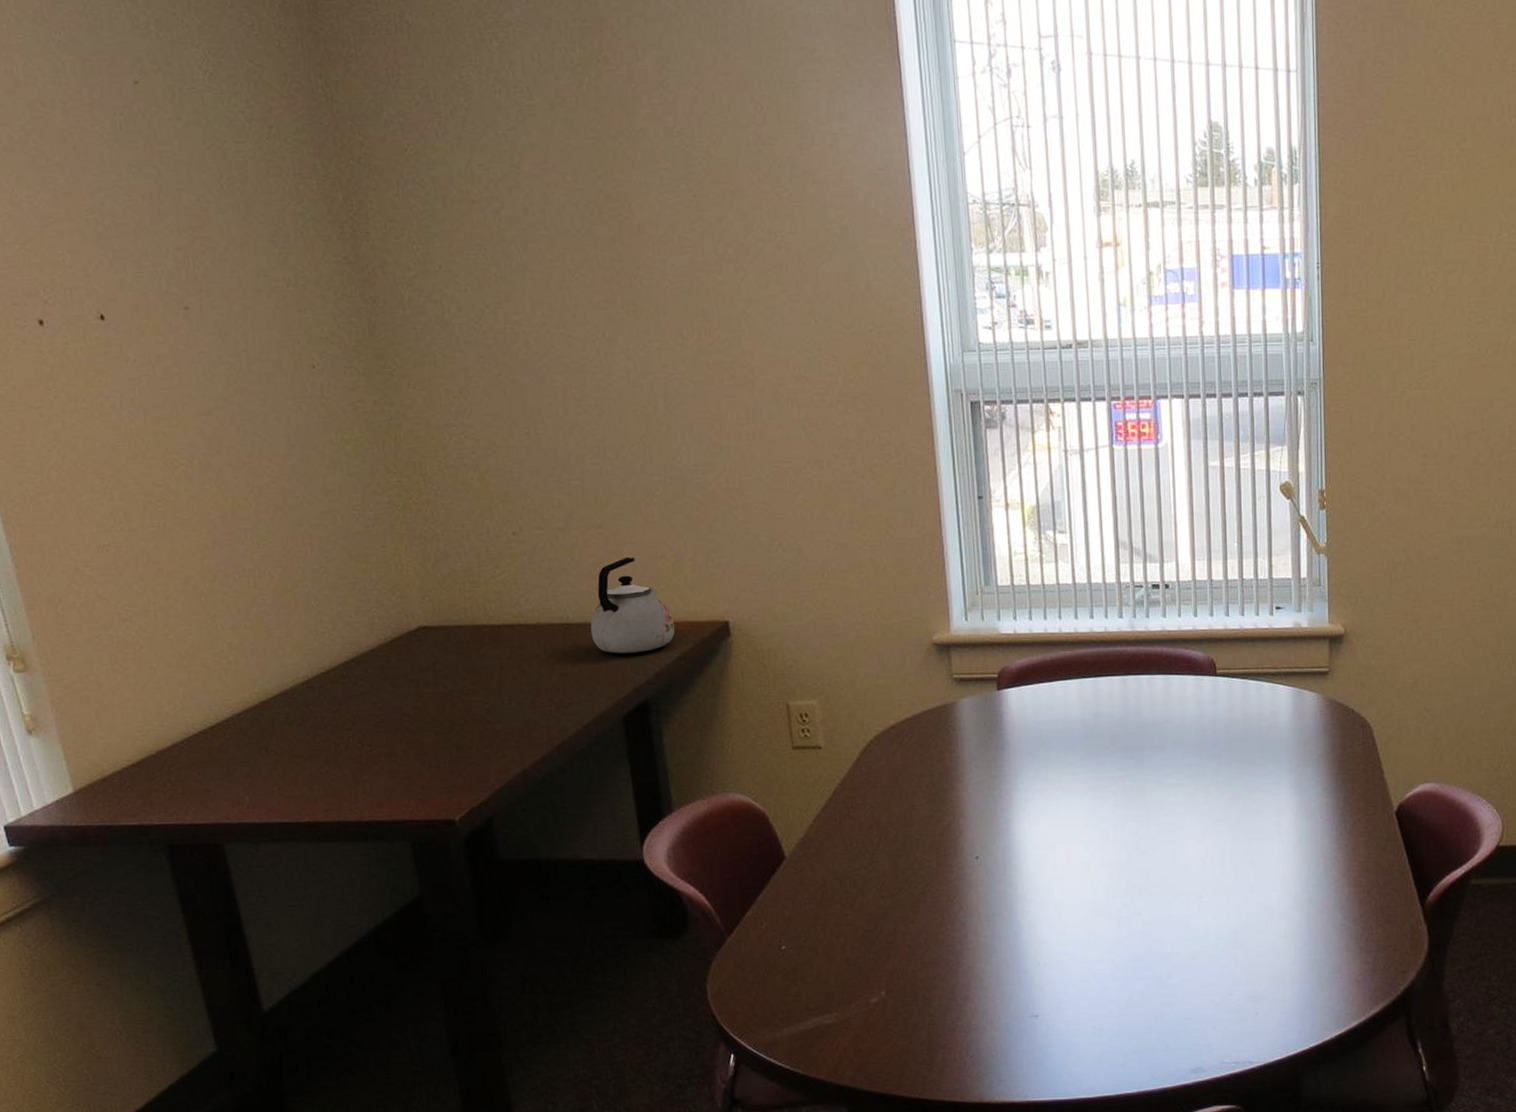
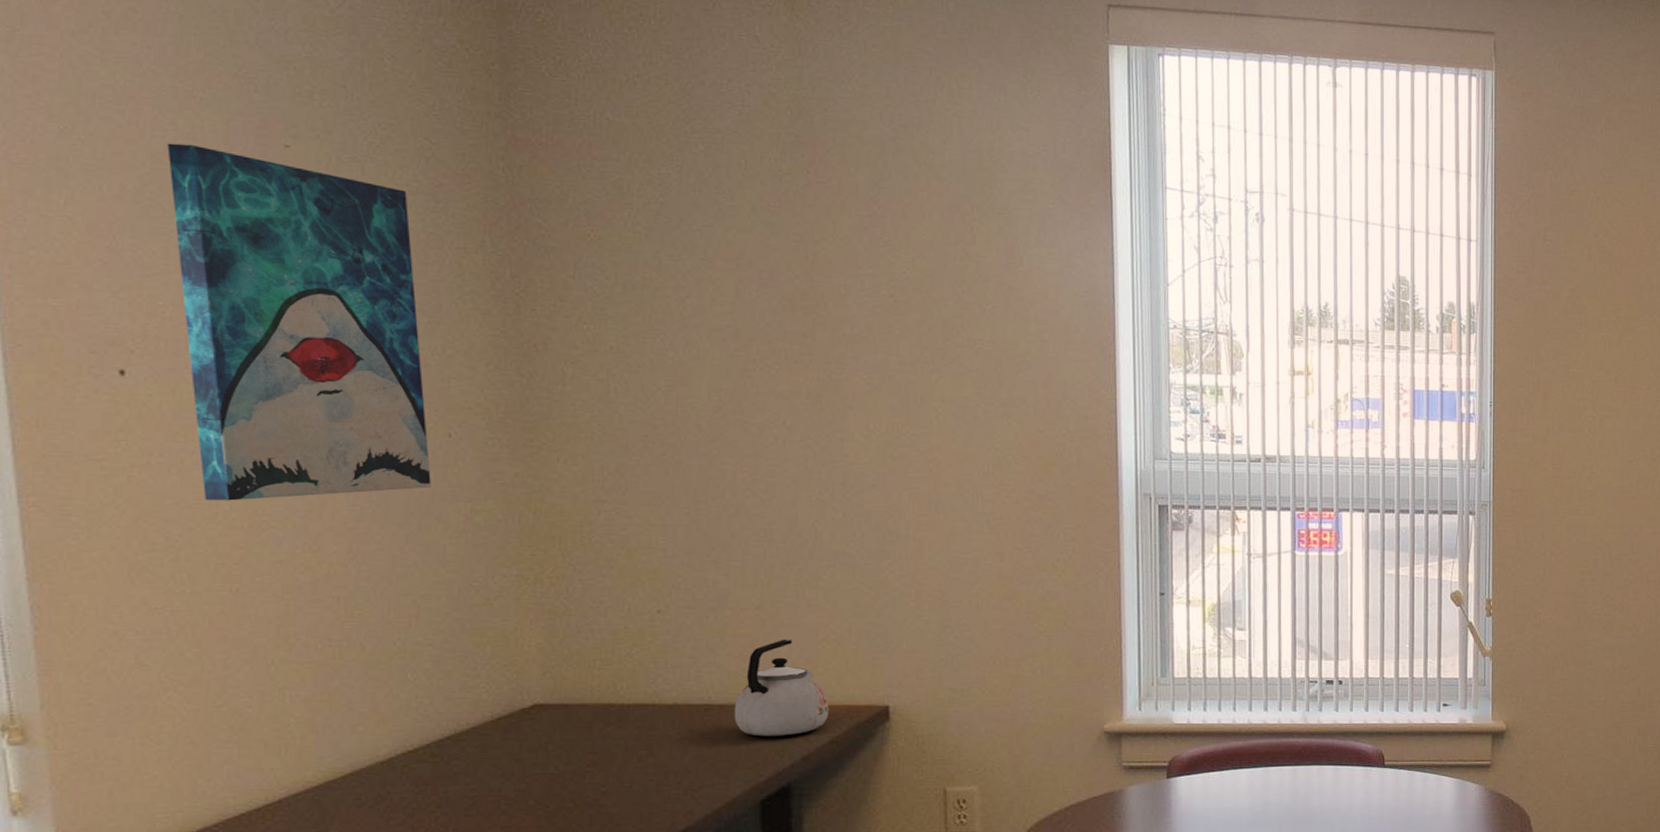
wall art: none [39,89,305,442] -> present [167,143,431,501]

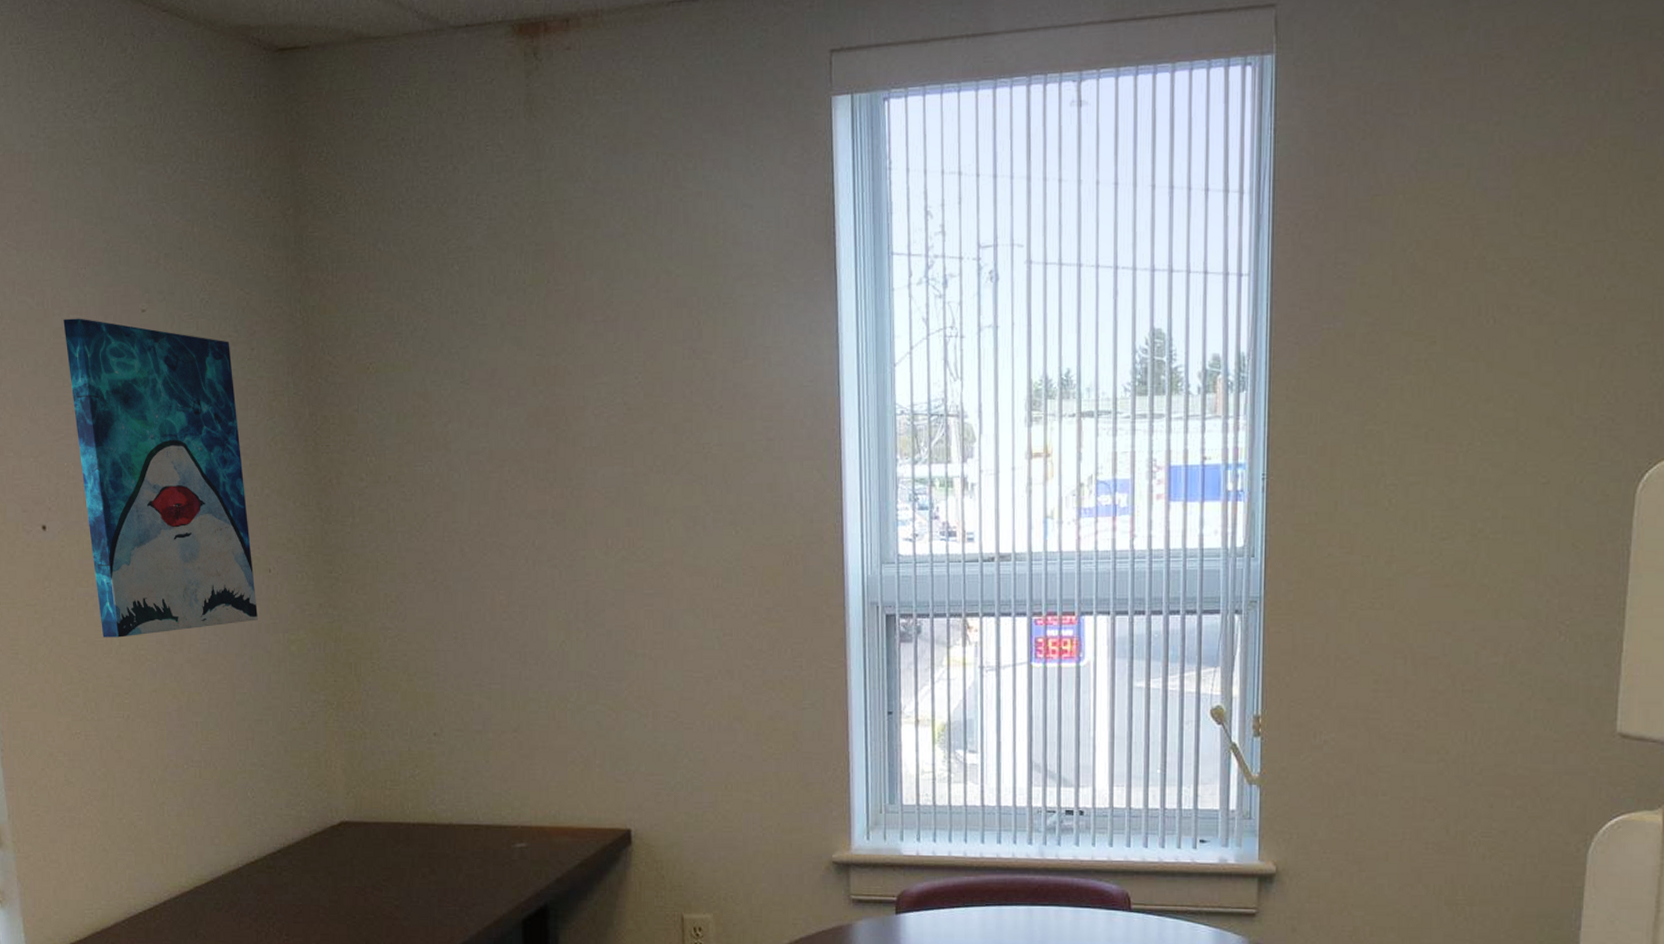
kettle: present [734,639,829,736] -> none [498,761,579,858]

